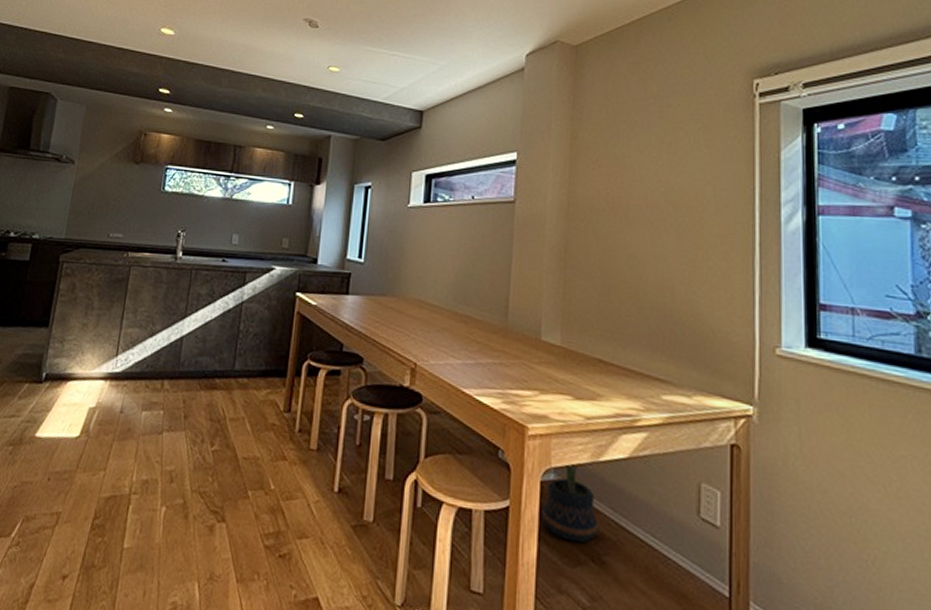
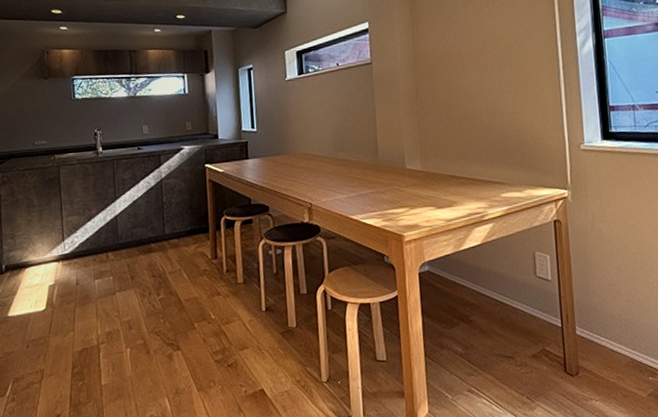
potted plant: present [541,464,599,543] -> none [422,256,466,312]

